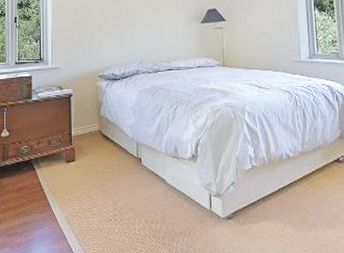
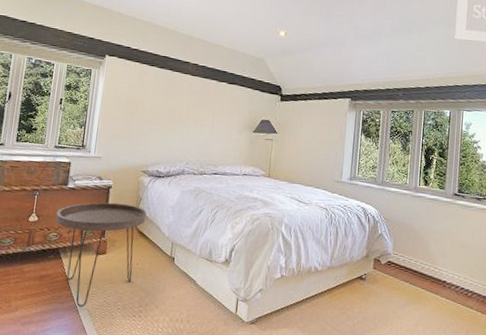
side table: none [25,110,109,215] -> present [56,202,147,307]

